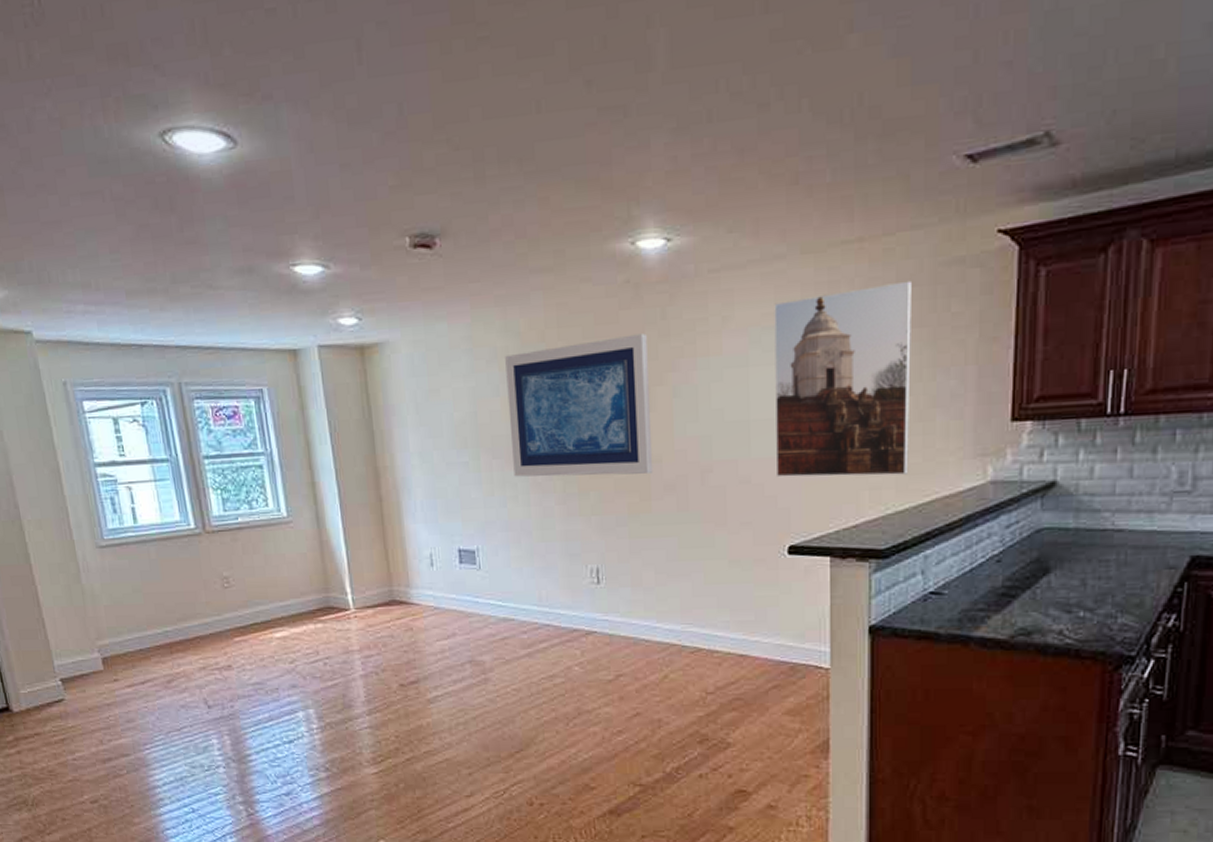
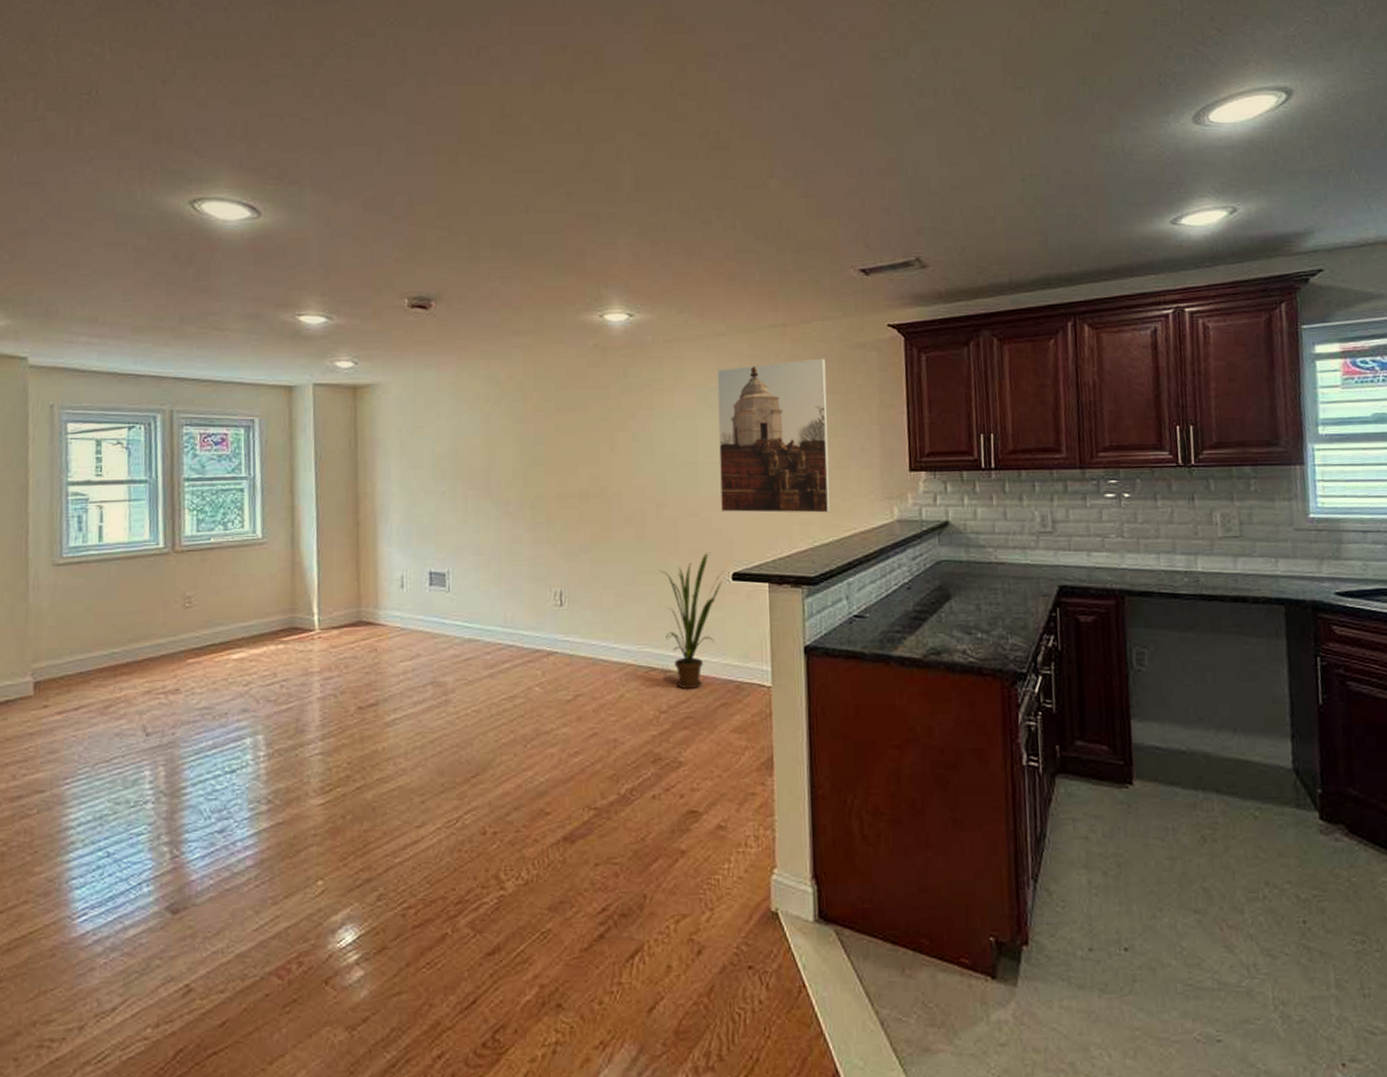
wall art: present [505,333,654,477] -> none [486,388,614,507]
house plant: none [706,523,780,670] -> present [660,552,725,689]

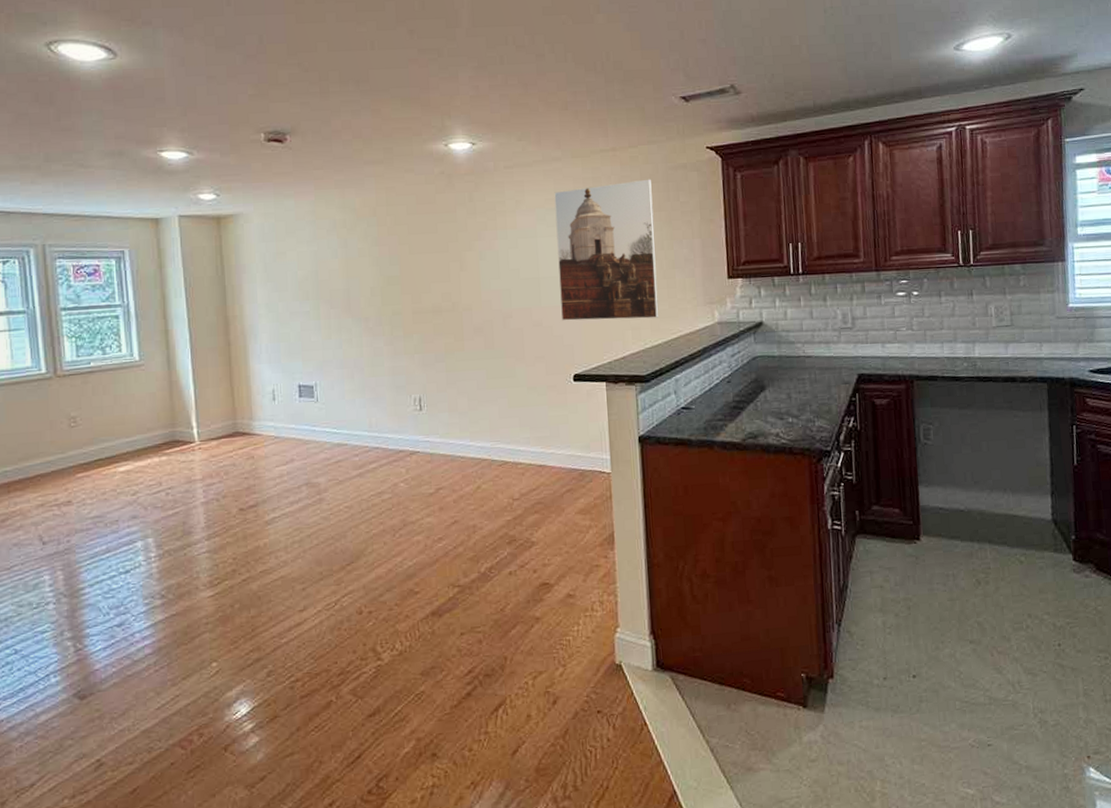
house plant: present [660,552,725,689] -> none [509,357,567,478]

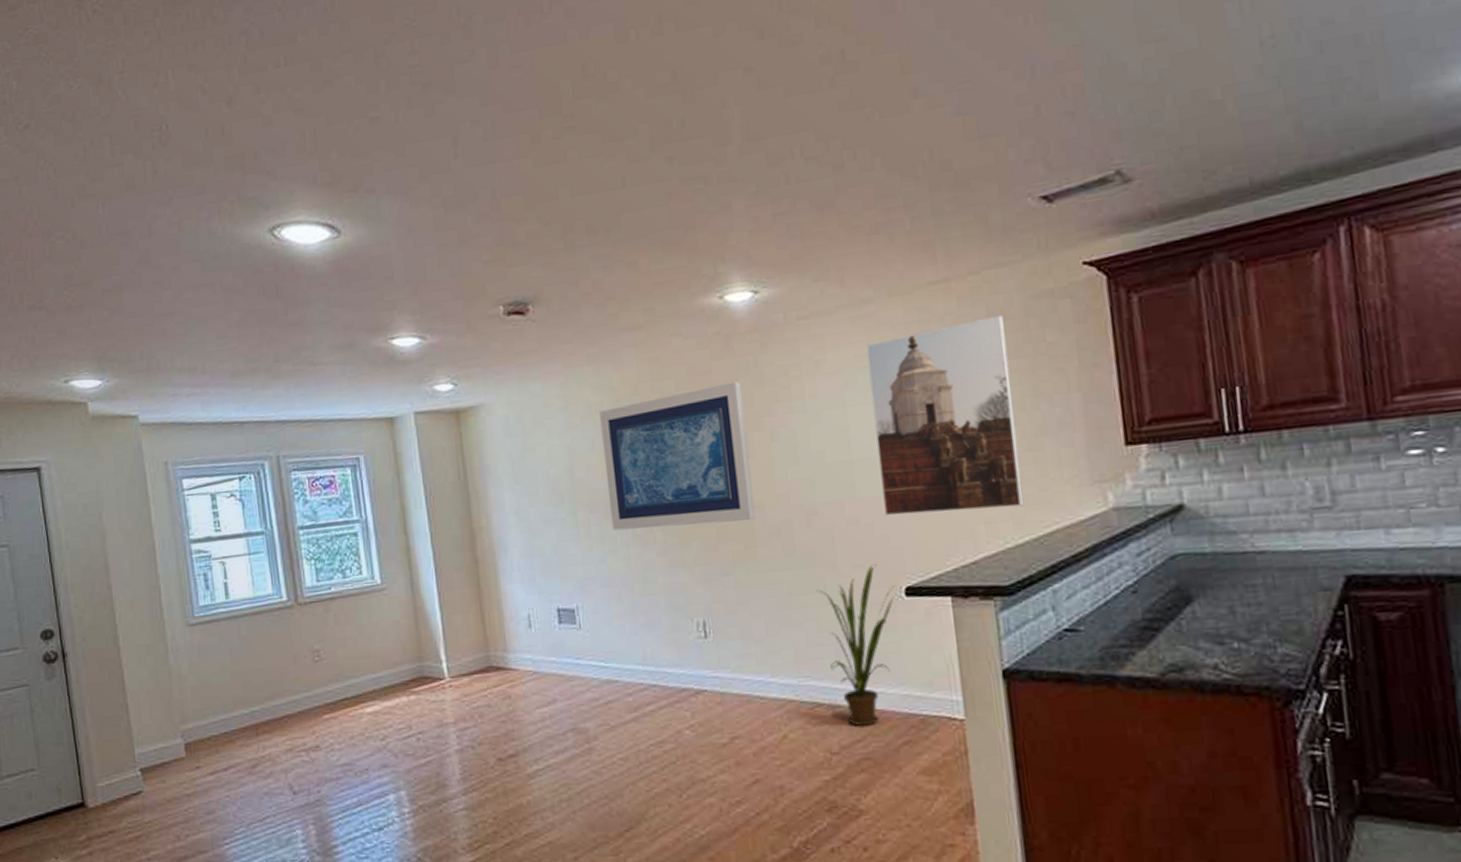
wall art: none [343,211,465,323] -> present [599,381,757,531]
house plant: none [509,357,567,478] -> present [817,564,896,726]

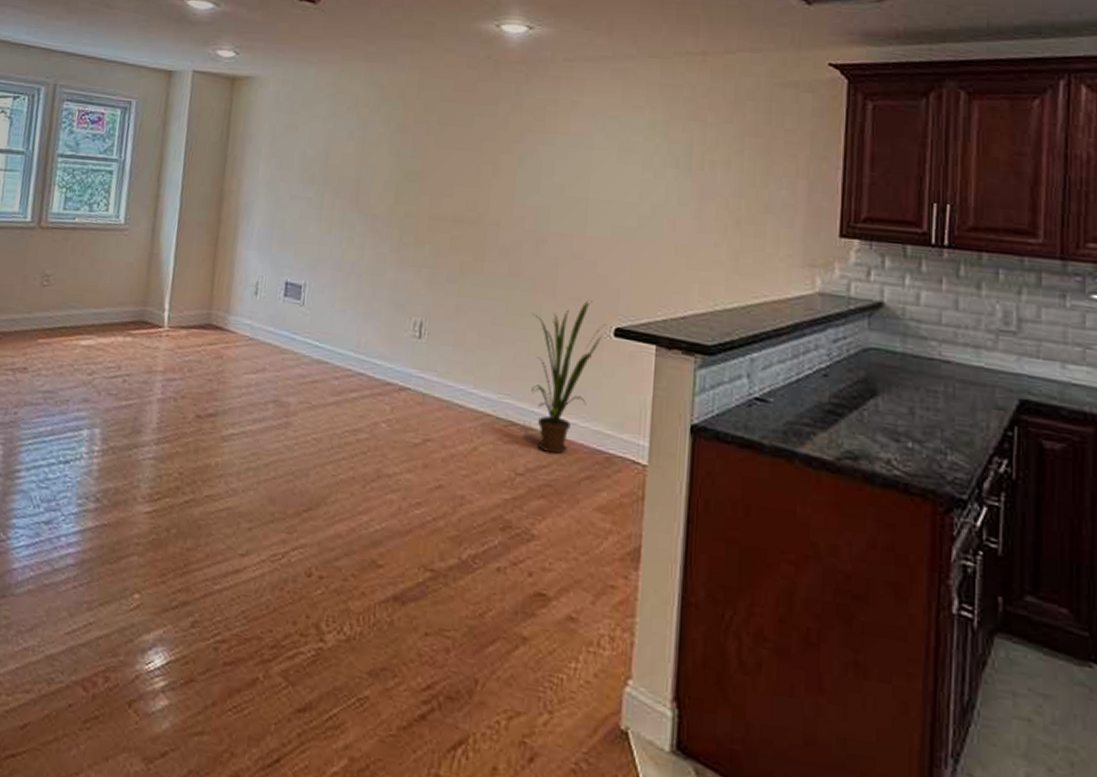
wall art: present [599,381,757,531] -> none [354,104,500,236]
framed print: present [866,315,1024,516] -> none [608,94,749,273]

